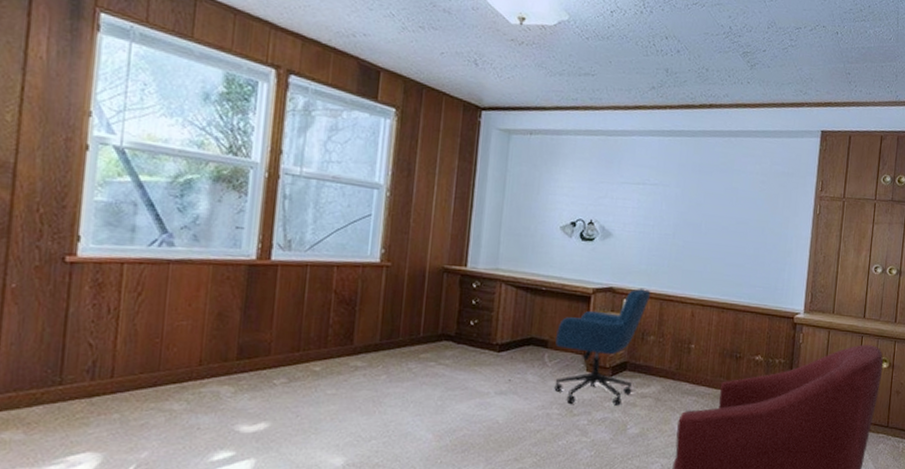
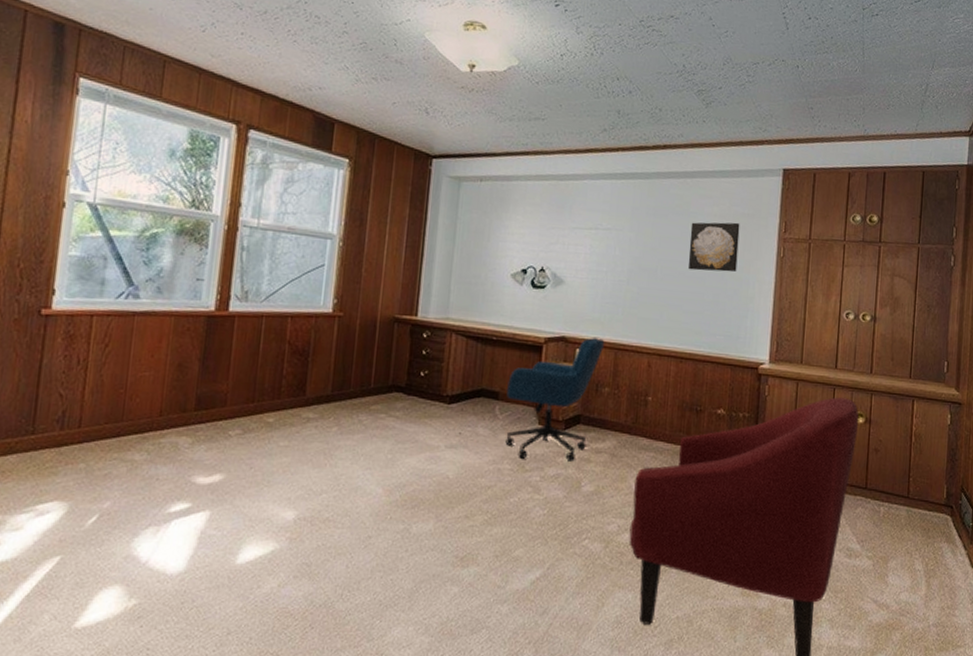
wall art: none [730,179,780,228] -> present [687,222,740,273]

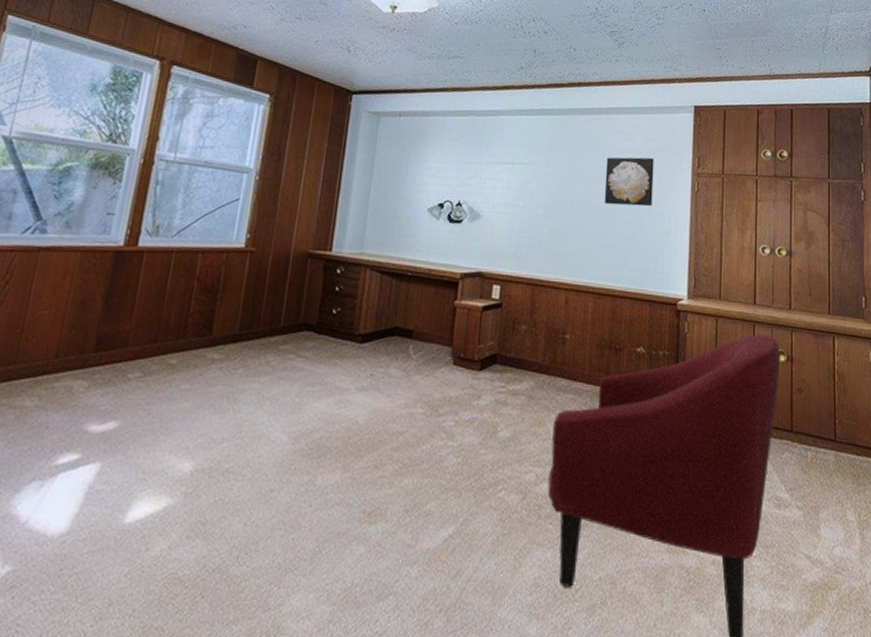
office chair: present [505,337,605,461] -> none [419,272,522,404]

